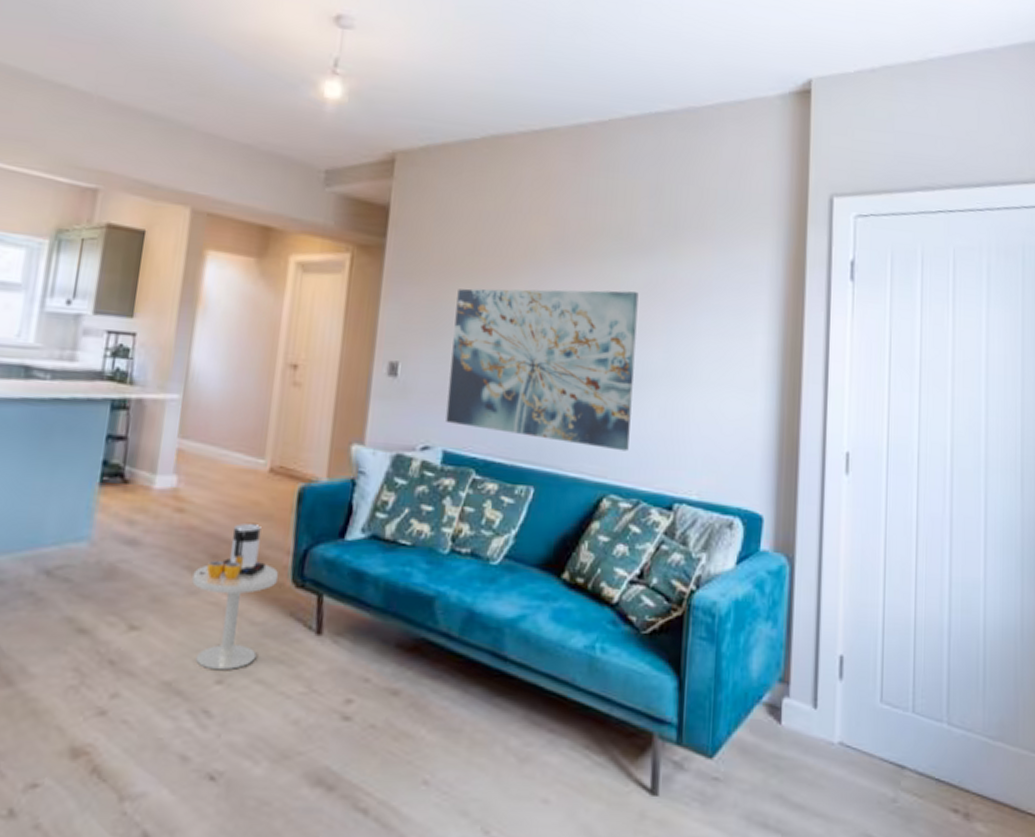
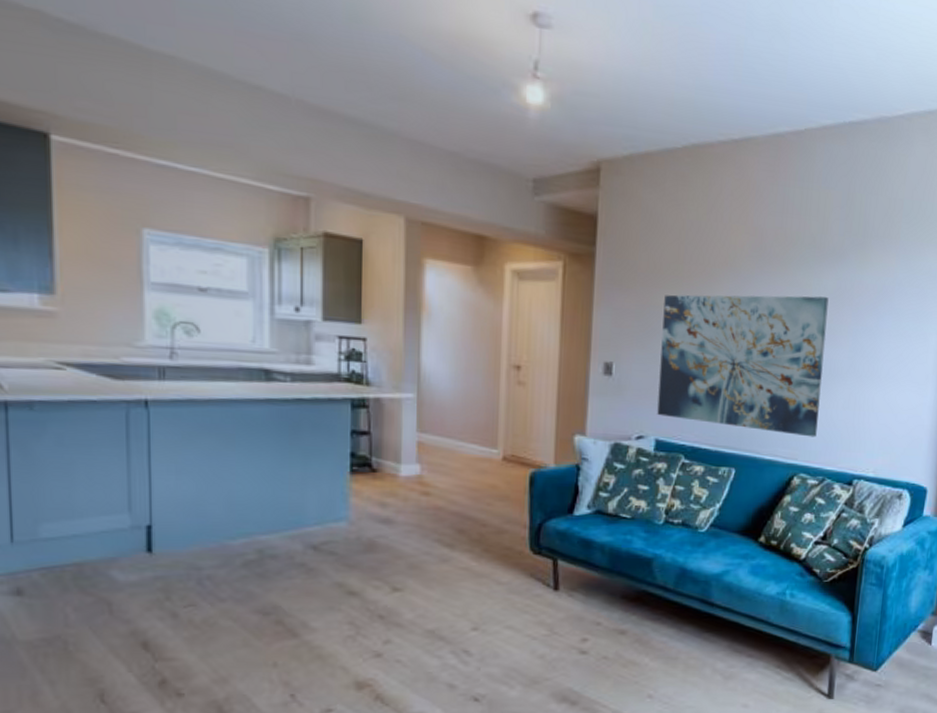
side table: present [192,523,278,671] -> none [443,503,517,620]

